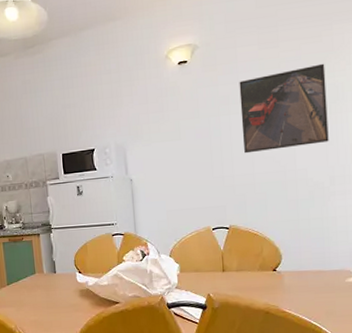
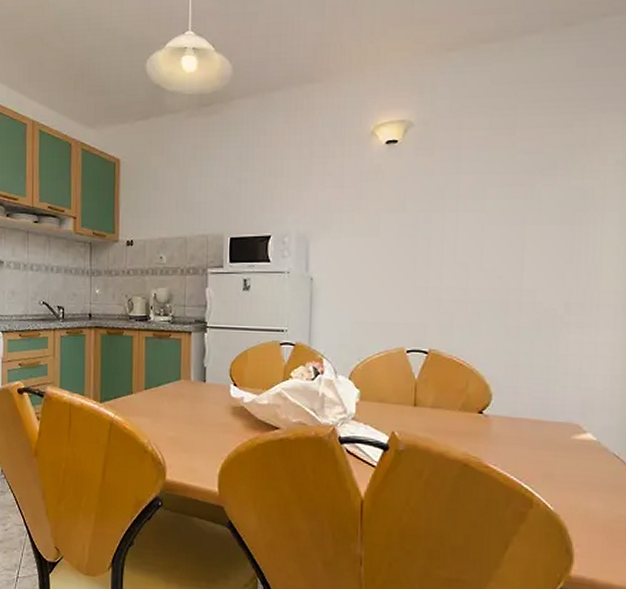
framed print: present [239,63,329,154] -> none [457,160,573,262]

